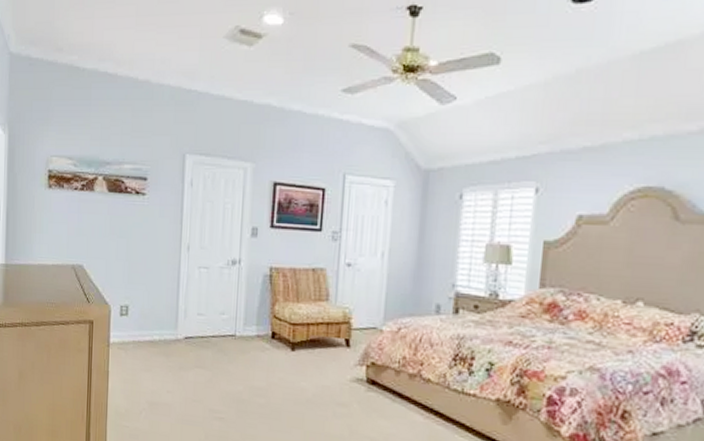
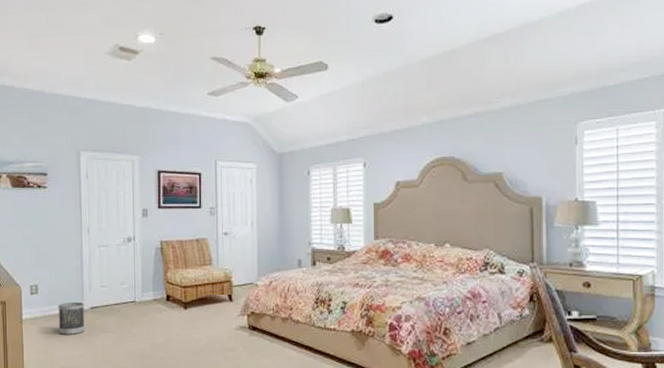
wastebasket: none [147,328,177,367] -> present [58,302,85,335]

